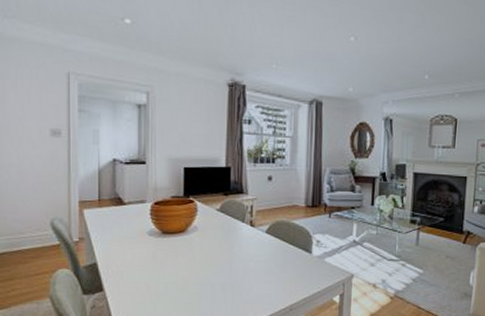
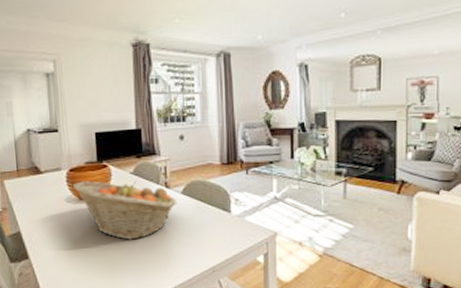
fruit basket: none [156,215,261,276] -> present [72,181,178,240]

